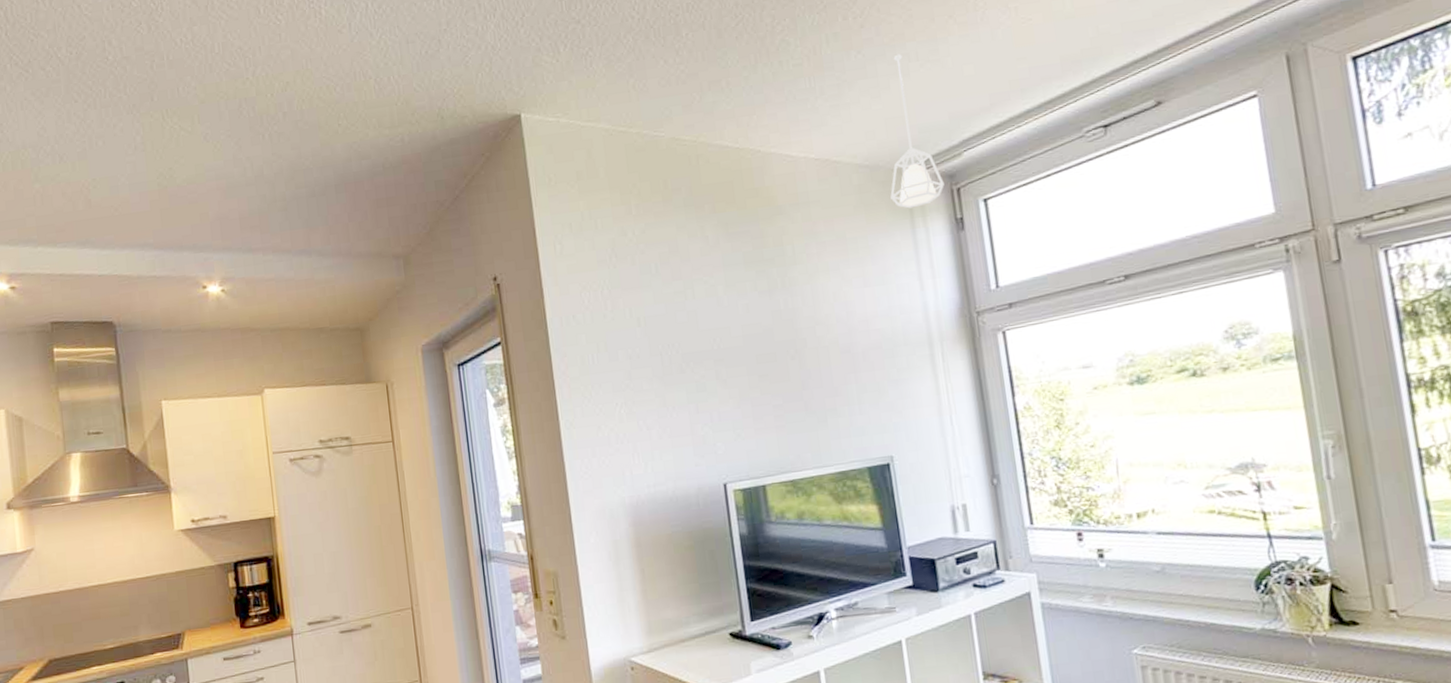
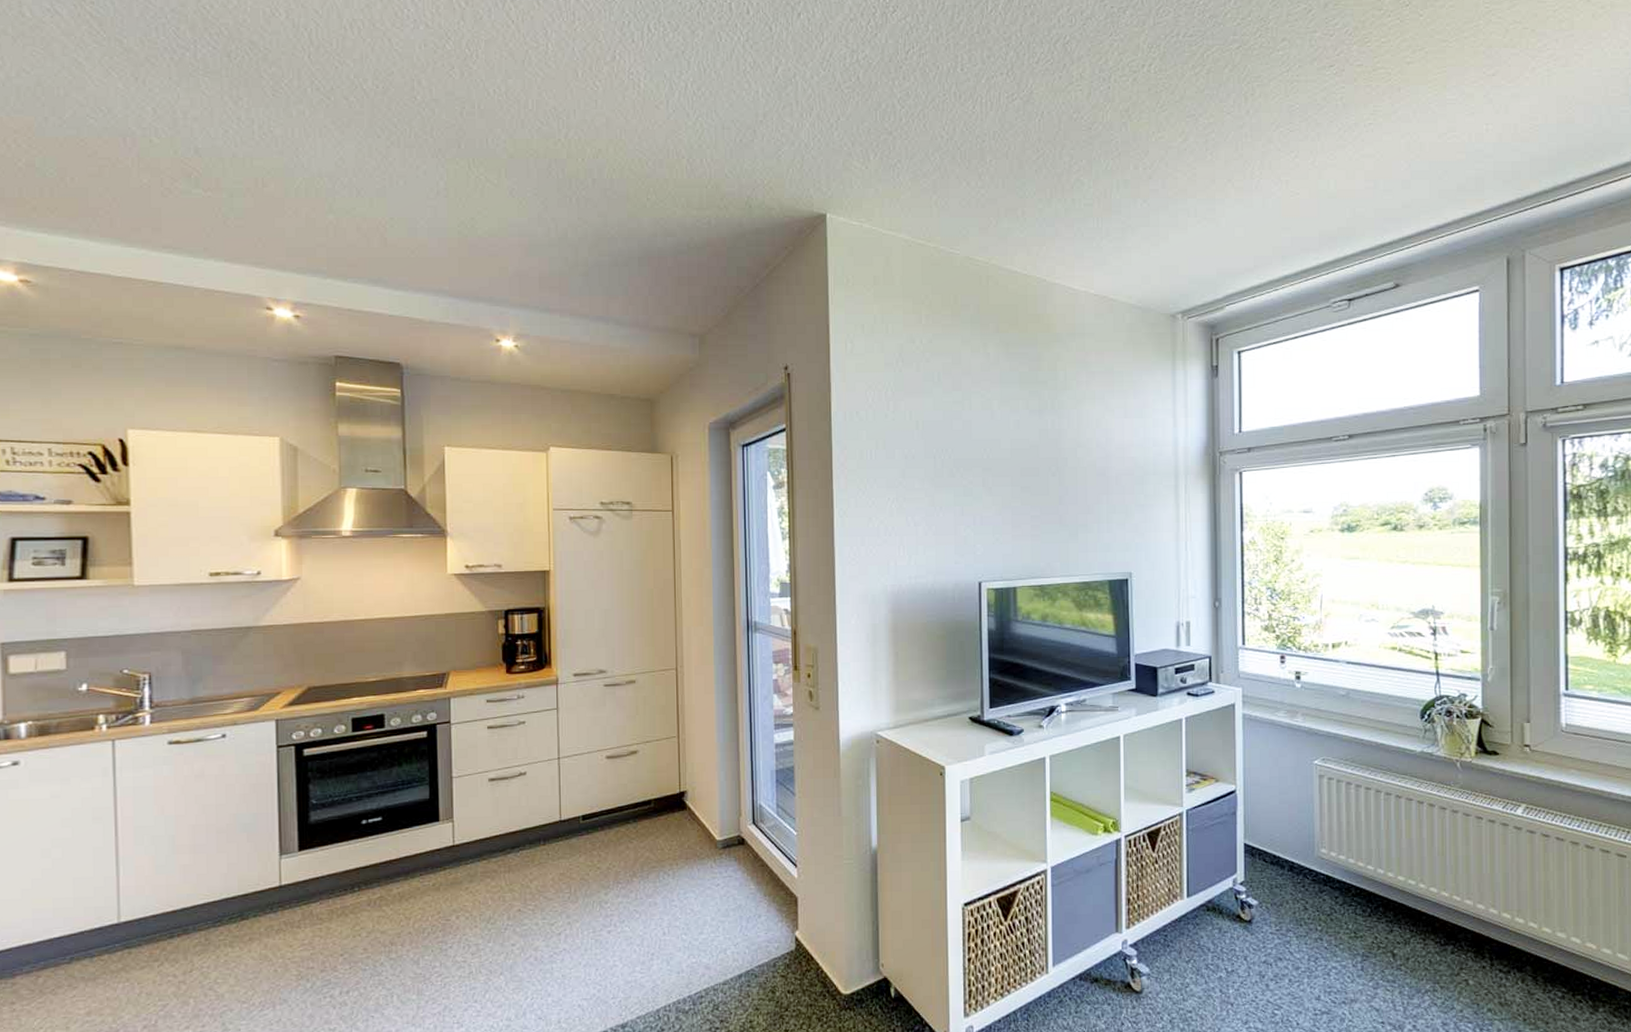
pendant lamp: present [890,54,945,209] -> none [1157,208,1205,351]

